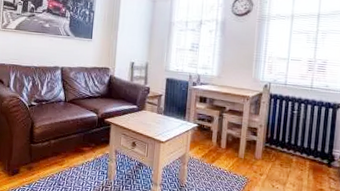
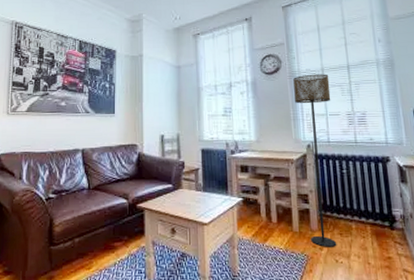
floor lamp: none [253,19,298,175] -> present [293,74,337,247]

